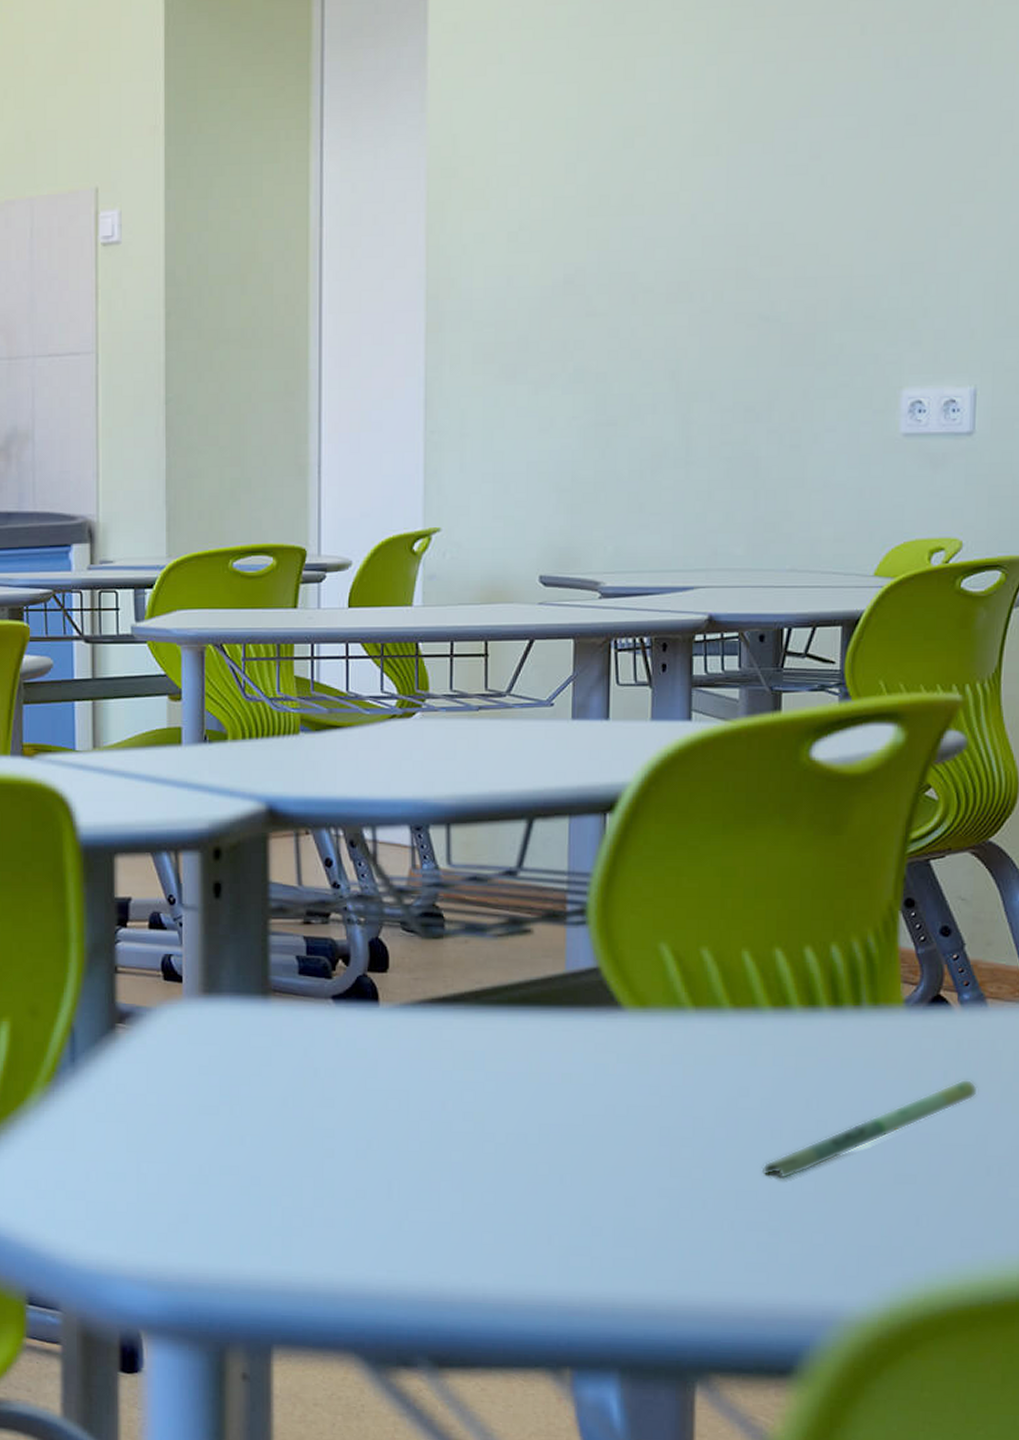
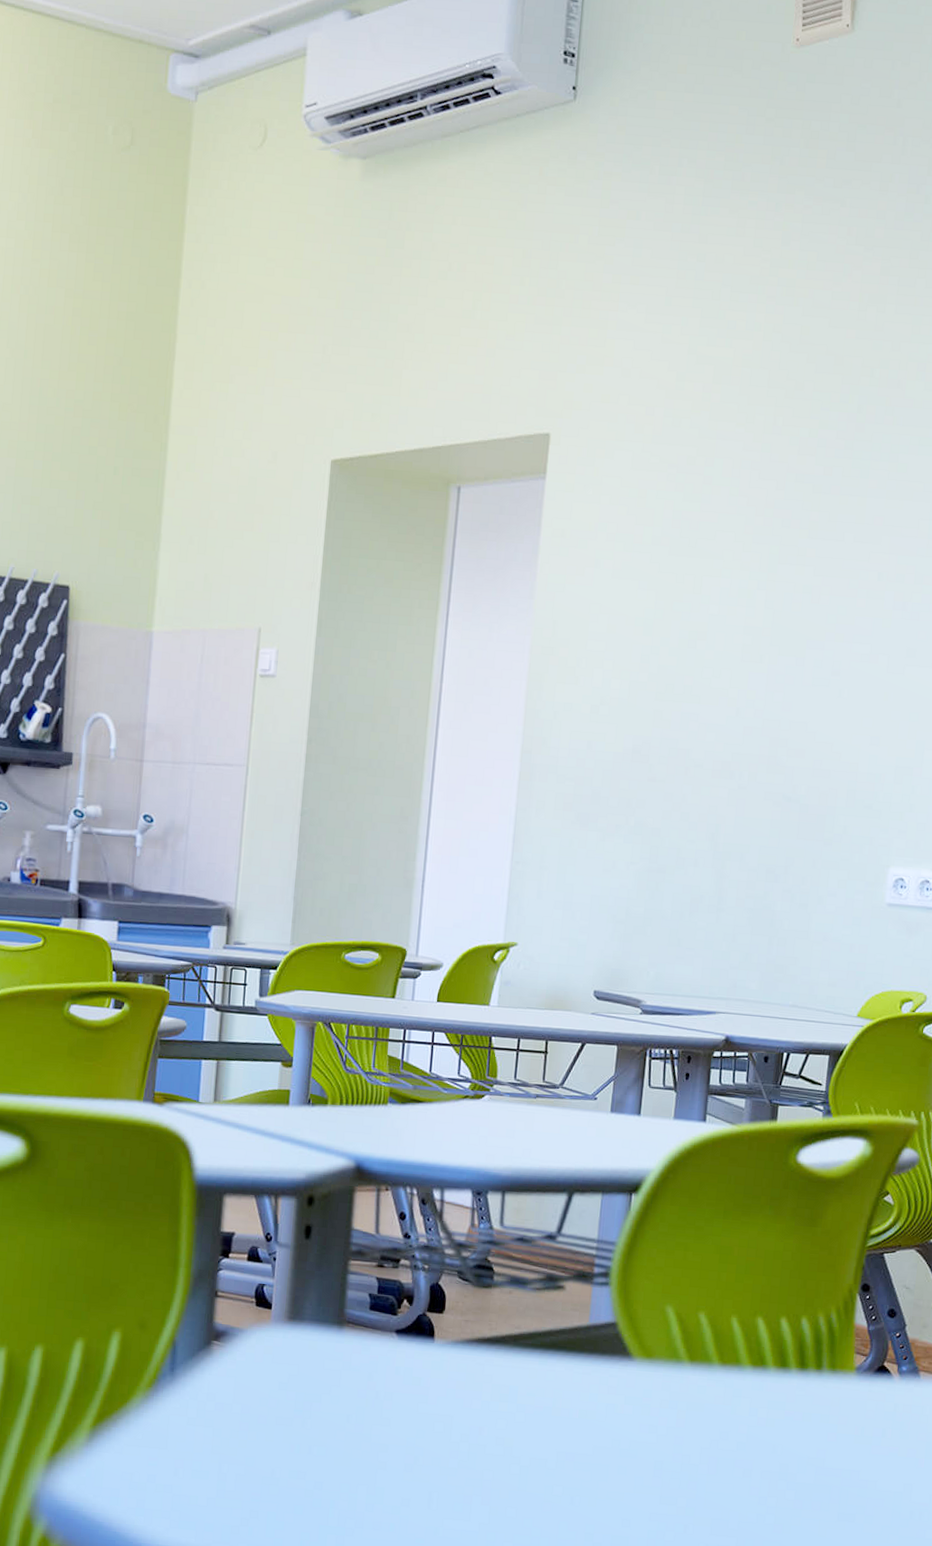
pen: present [761,1079,978,1180] -> none [733,1436,908,1512]

